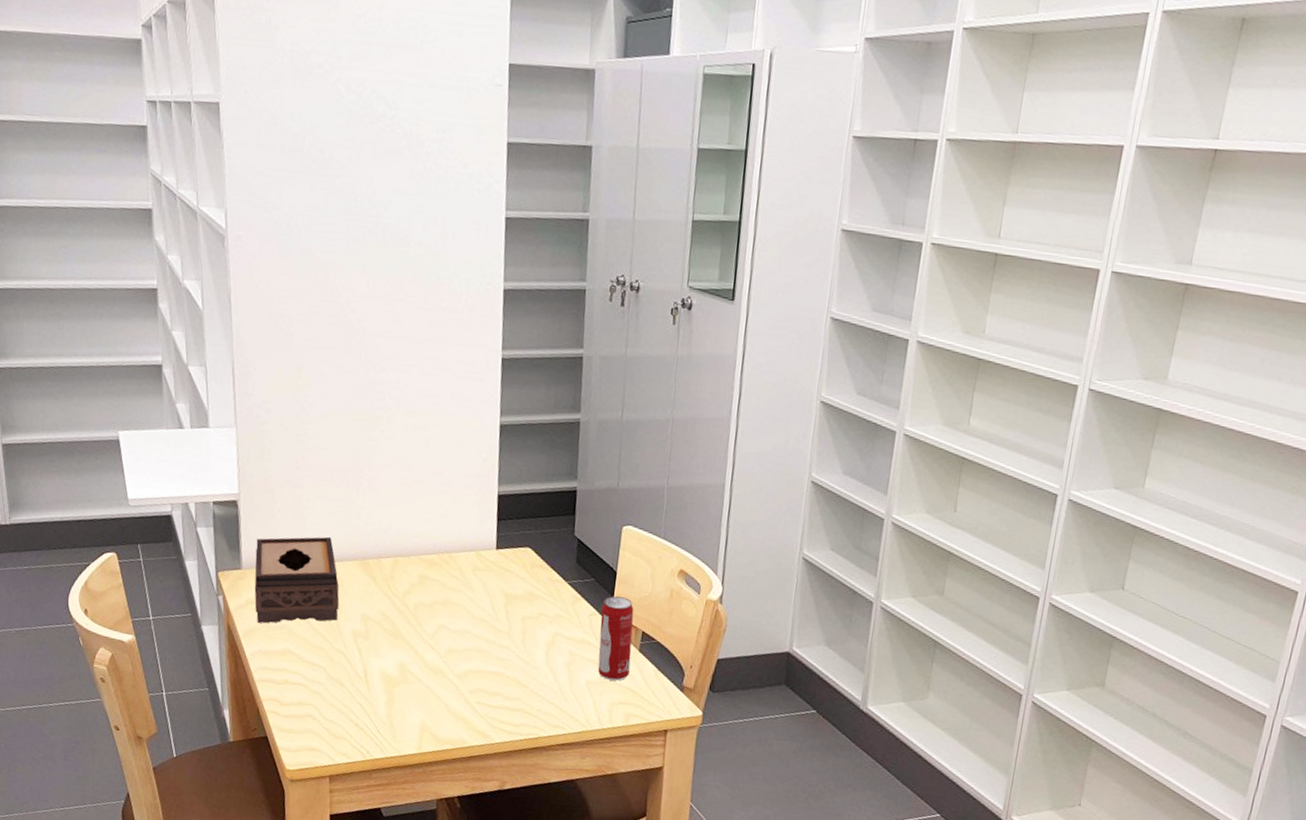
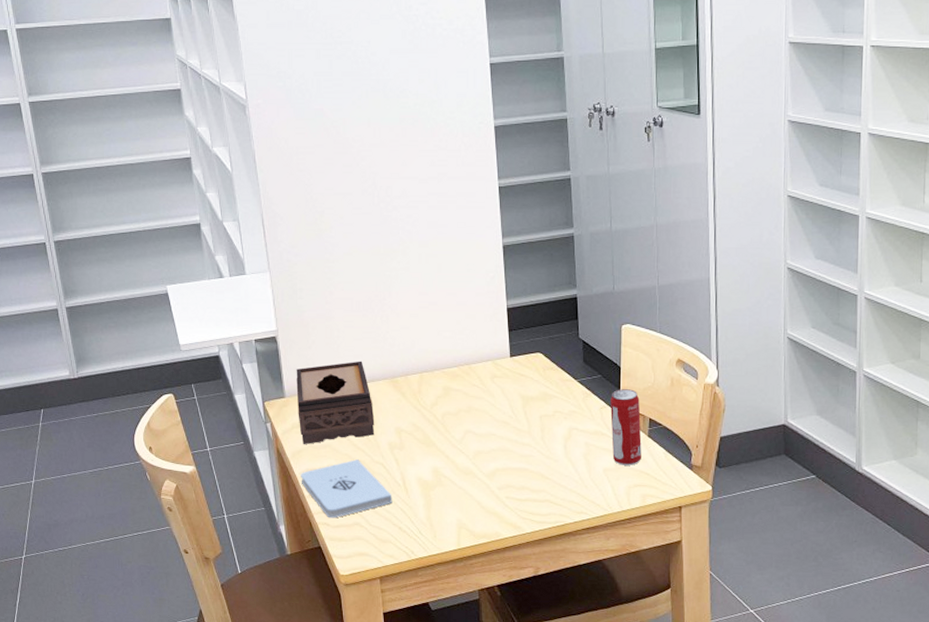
notepad: none [251,645,352,707] -> present [301,459,393,519]

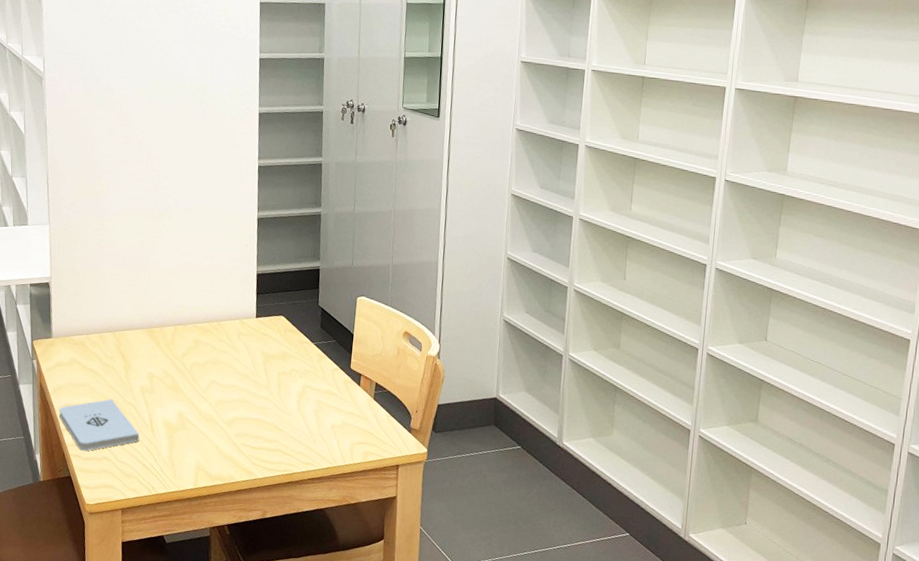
tissue box: present [296,361,375,444] -> none [62,310,130,382]
beverage can: present [610,389,642,466] -> none [340,354,369,424]

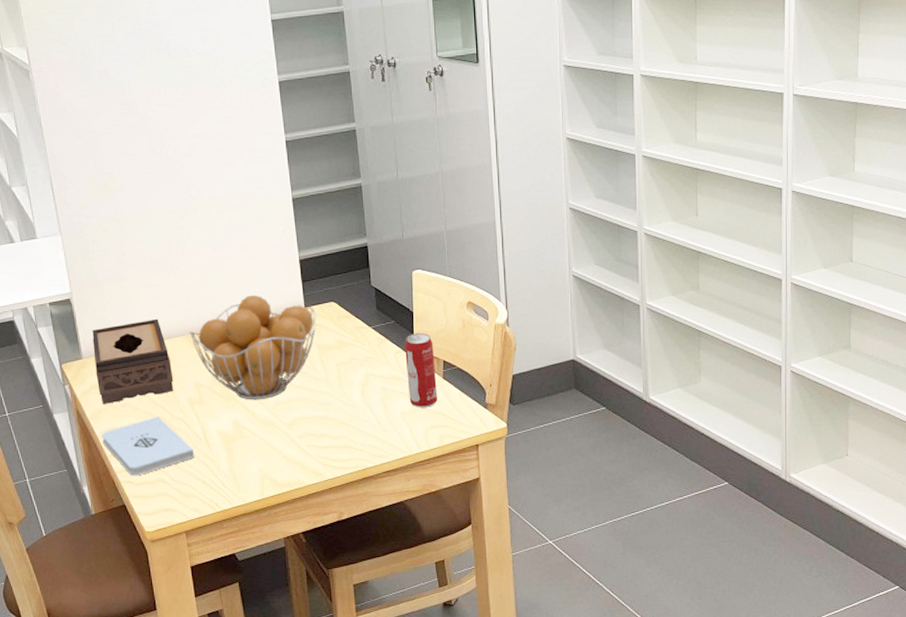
tissue box: none [62,310,130,382] -> present [92,318,174,404]
fruit basket: none [150,300,266,397] -> present [190,295,317,400]
beverage can: none [340,354,369,424] -> present [405,333,437,408]

